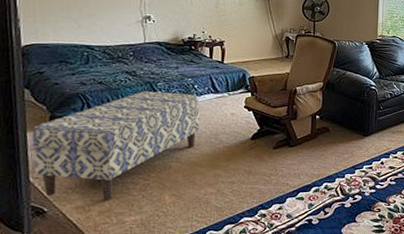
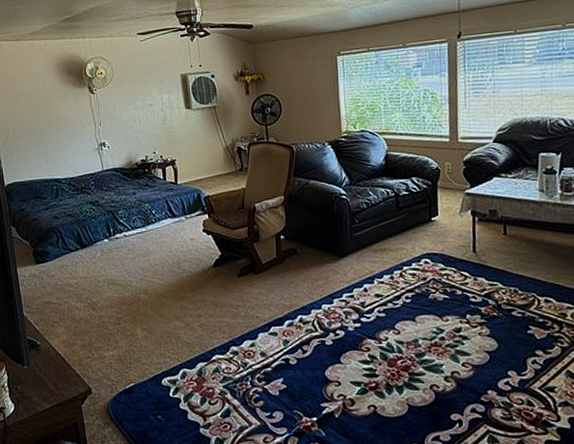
bench: present [32,91,200,201] -> none [21,220,162,334]

